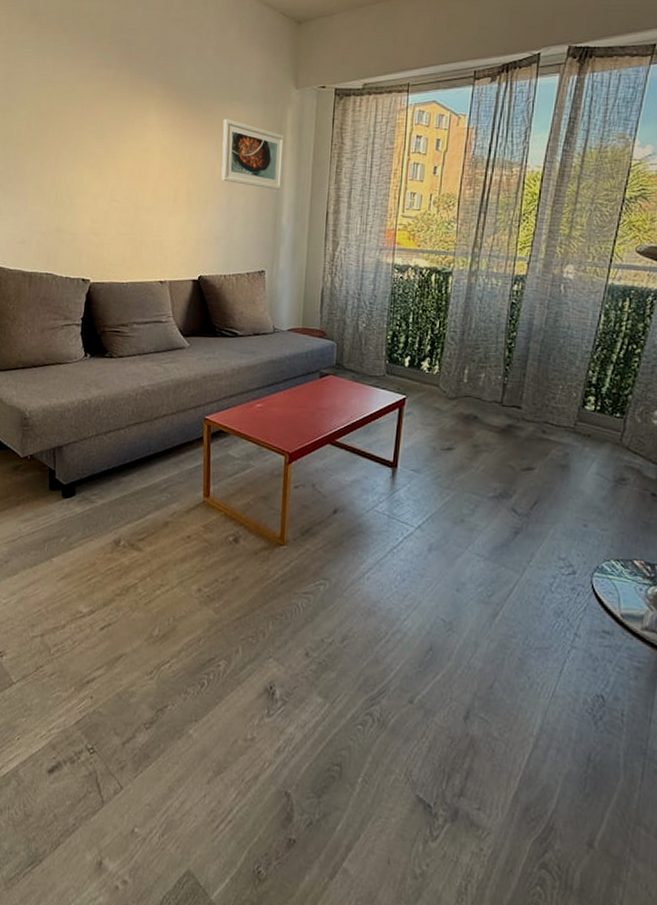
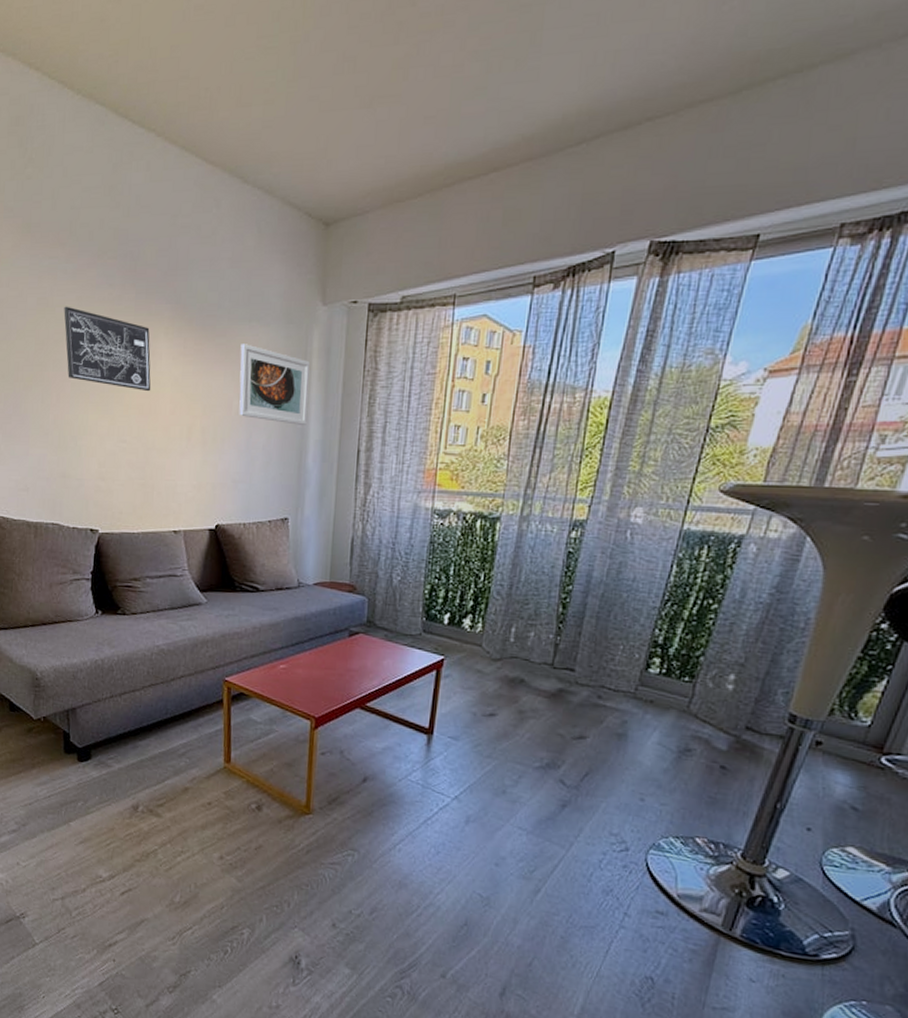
wall art: none [64,82,142,158] -> present [64,306,151,392]

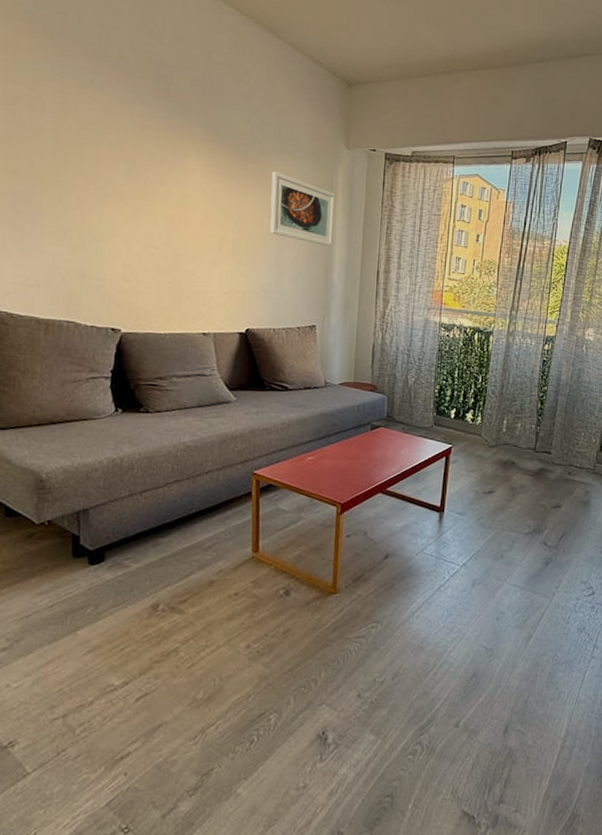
wall art: present [64,306,151,392] -> none [88,114,182,203]

